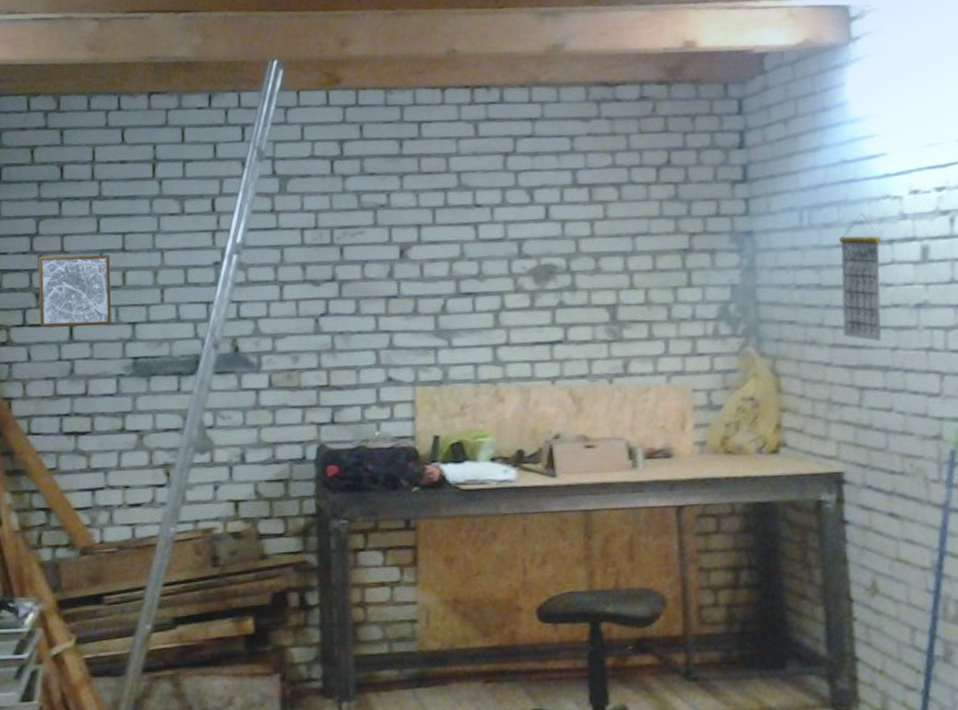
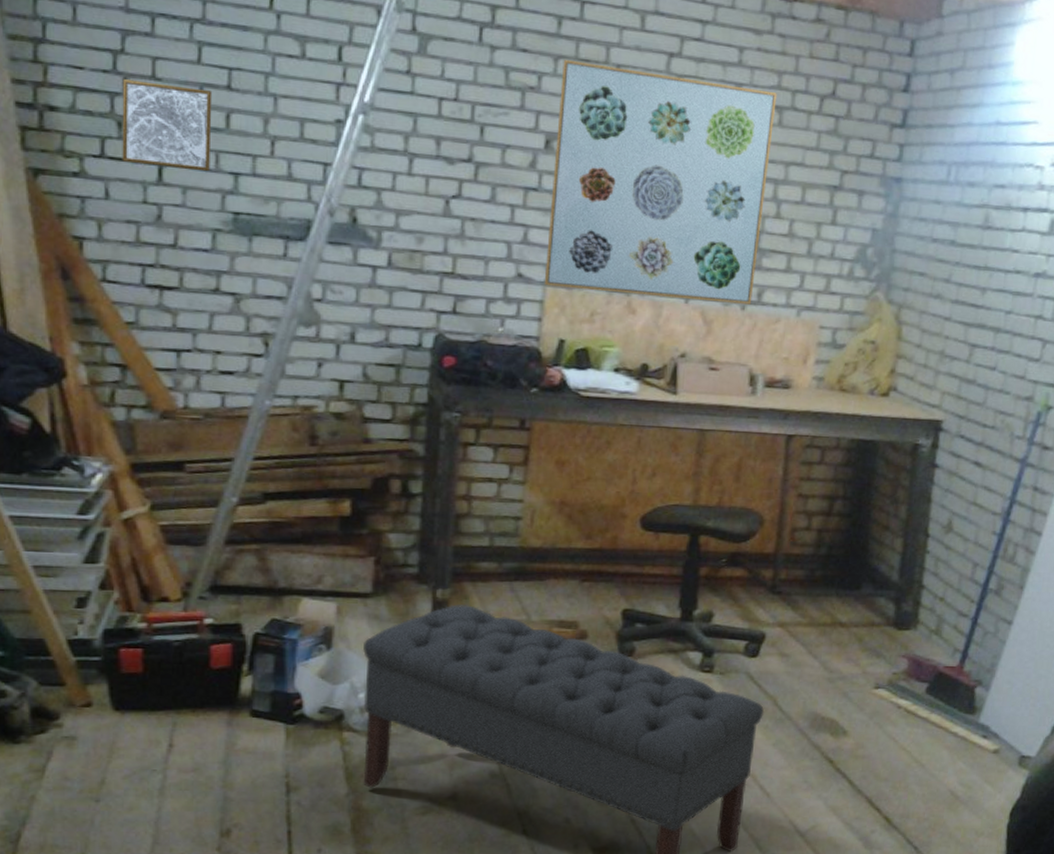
wall art: none [408,170,619,386] -> present [544,59,777,305]
calendar: present [839,212,882,341] -> none [966,177,1017,303]

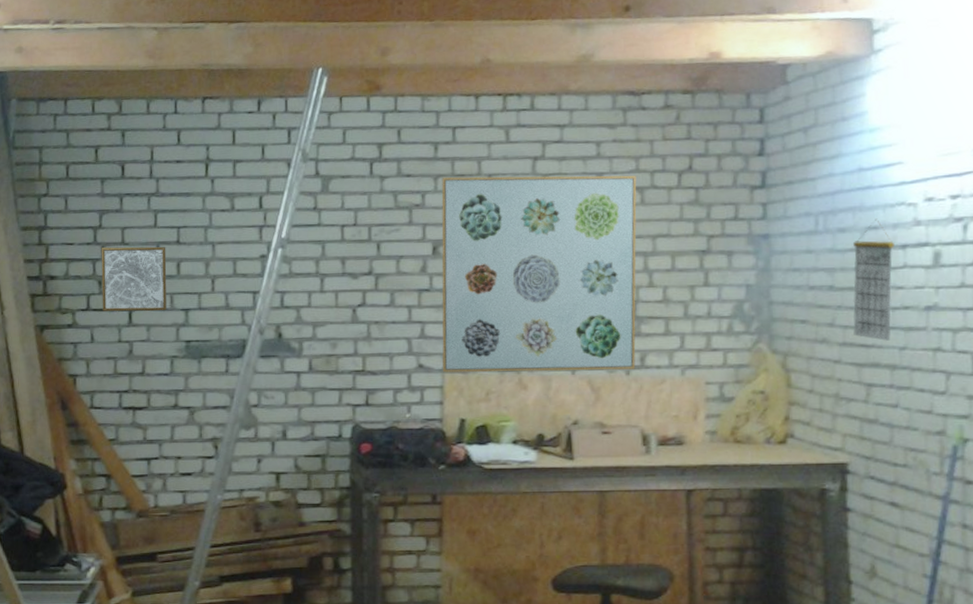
calendar: none [966,177,1017,303] -> present [853,218,894,341]

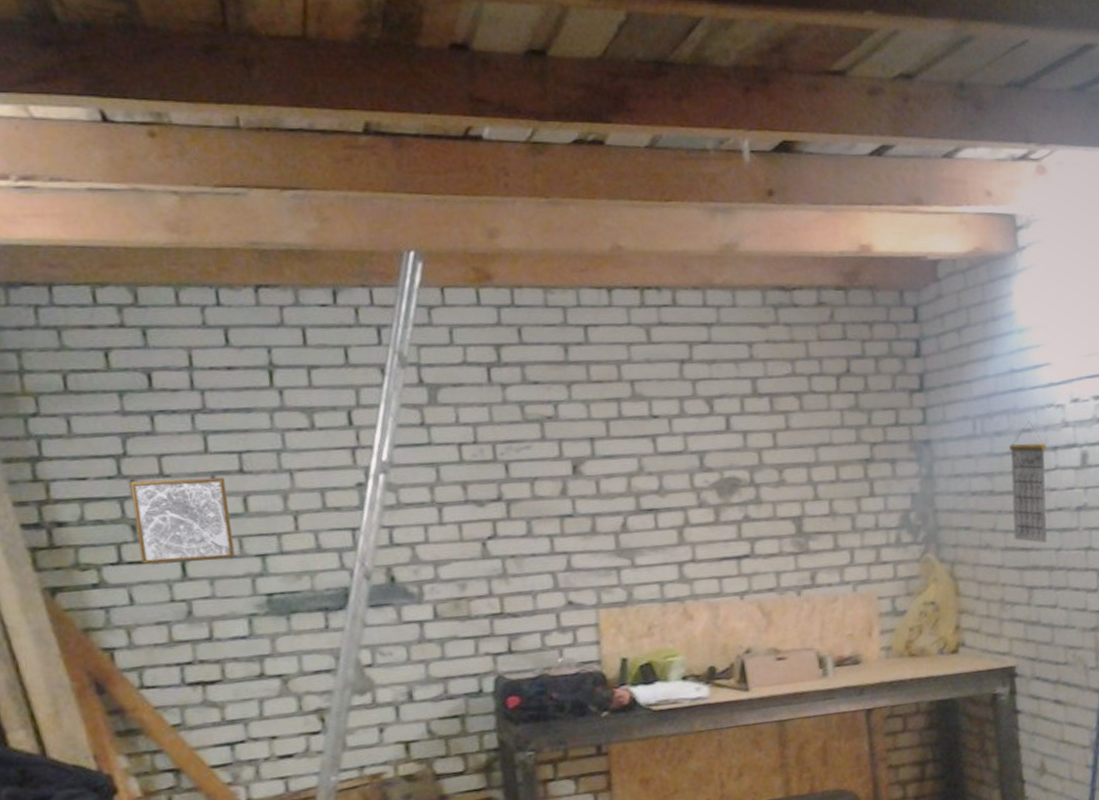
wall art: present [441,175,637,373] -> none [576,379,807,609]

